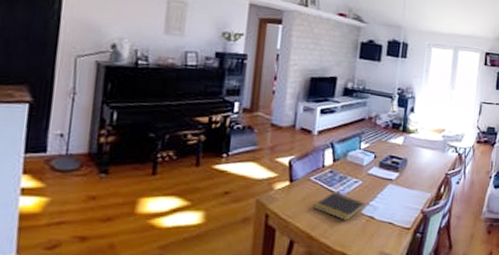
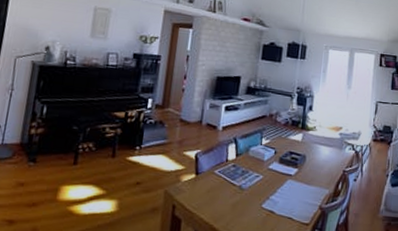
notepad: present [313,192,366,220] -> none [216,185,266,214]

